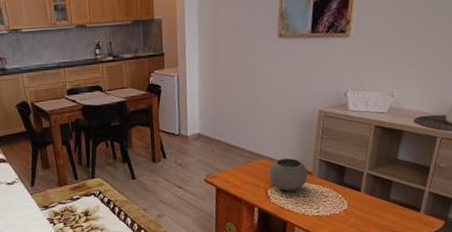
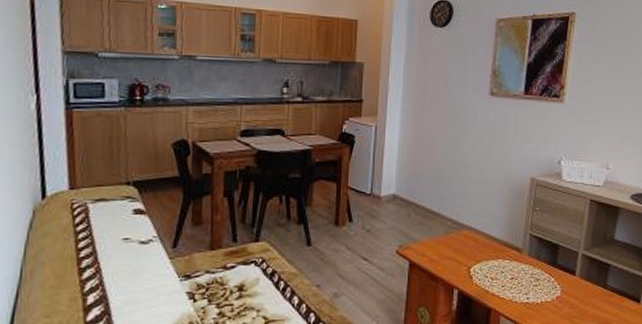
bowl: present [269,158,308,191] -> none [473,230,517,271]

